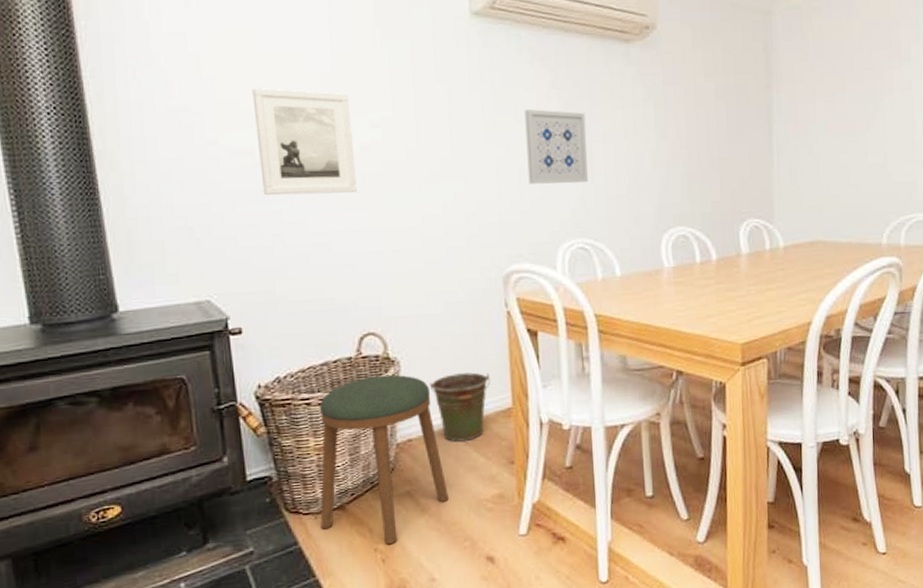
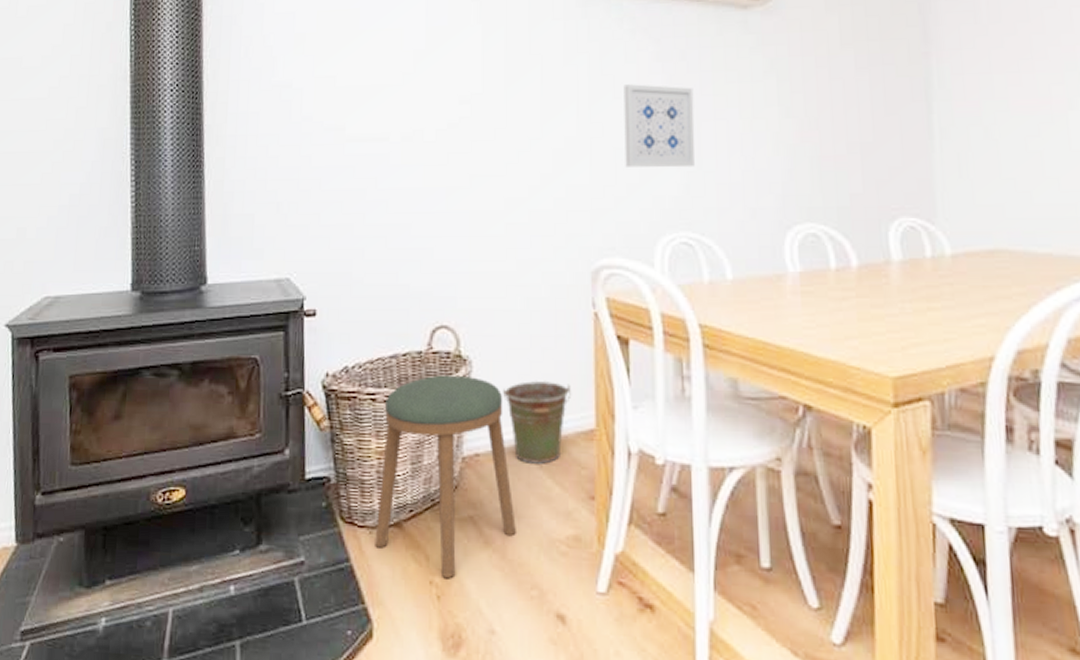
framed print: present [252,88,357,196] -> none [348,64,441,173]

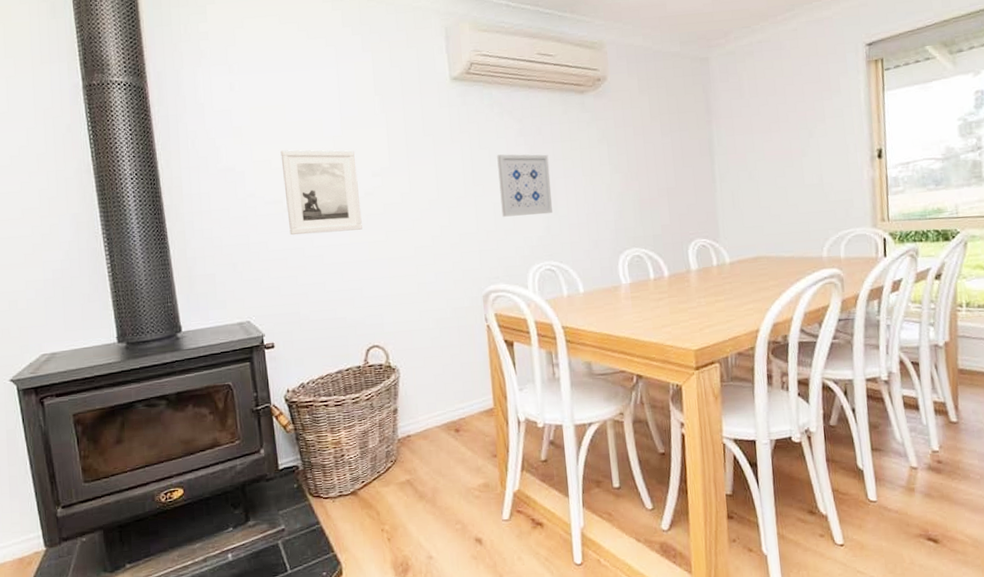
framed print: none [348,64,441,173] -> present [280,149,362,235]
stool: present [375,375,516,578] -> none [336,380,442,525]
bucket: present [502,380,572,464] -> none [423,378,475,438]

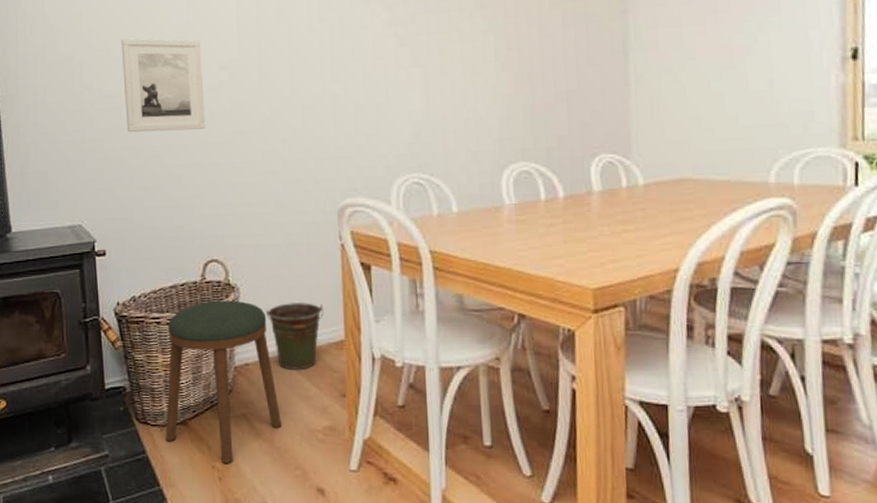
stool: none [336,380,442,525] -> present [165,300,282,463]
bucket: none [423,378,475,438] -> present [265,302,325,370]
wall art: present [497,154,553,217] -> none [361,47,425,120]

